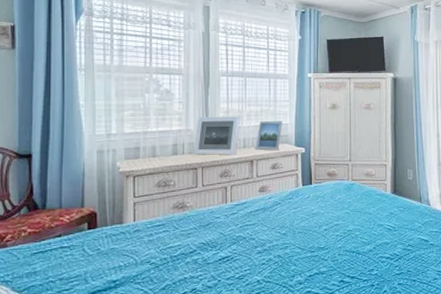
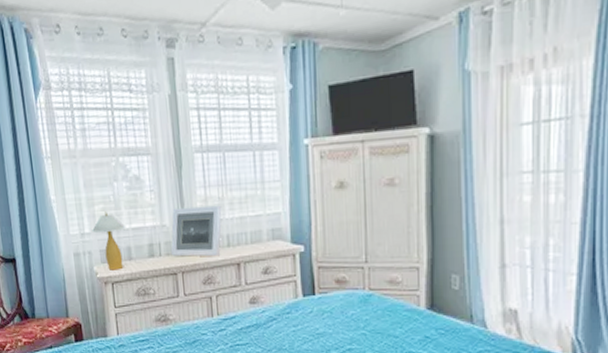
table lamp: none [118,116,153,166] -> present [91,211,126,270]
picture frame: present [256,121,283,151] -> none [242,209,274,250]

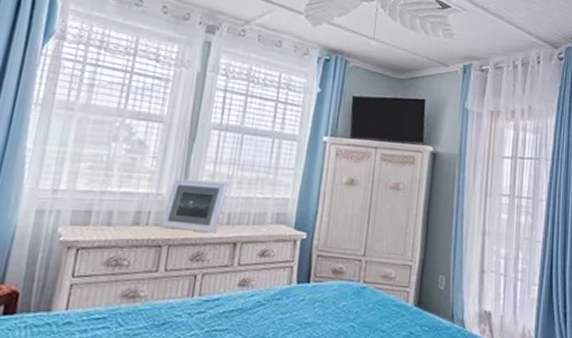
table lamp: present [91,211,126,270] -> none [68,170,114,235]

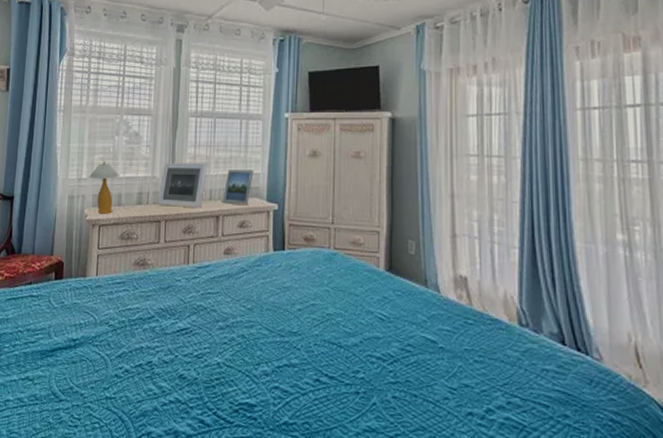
table lamp: none [68,170,114,235] -> present [88,160,120,214]
picture frame: none [242,192,283,233] -> present [222,170,254,206]

